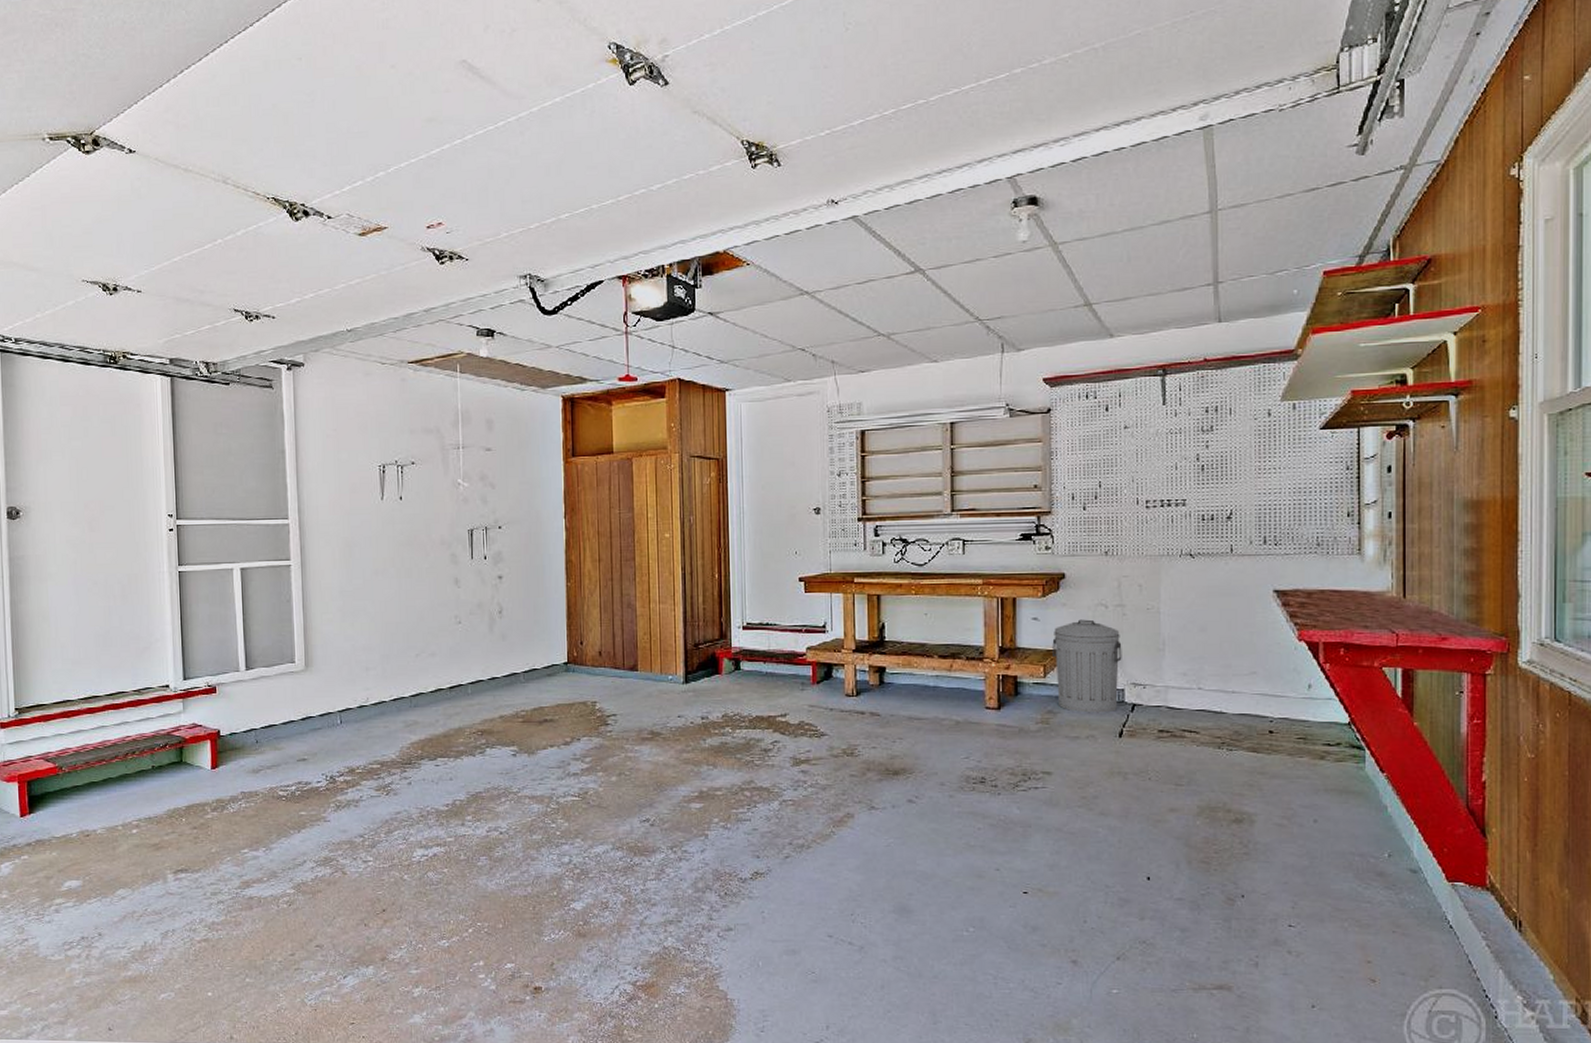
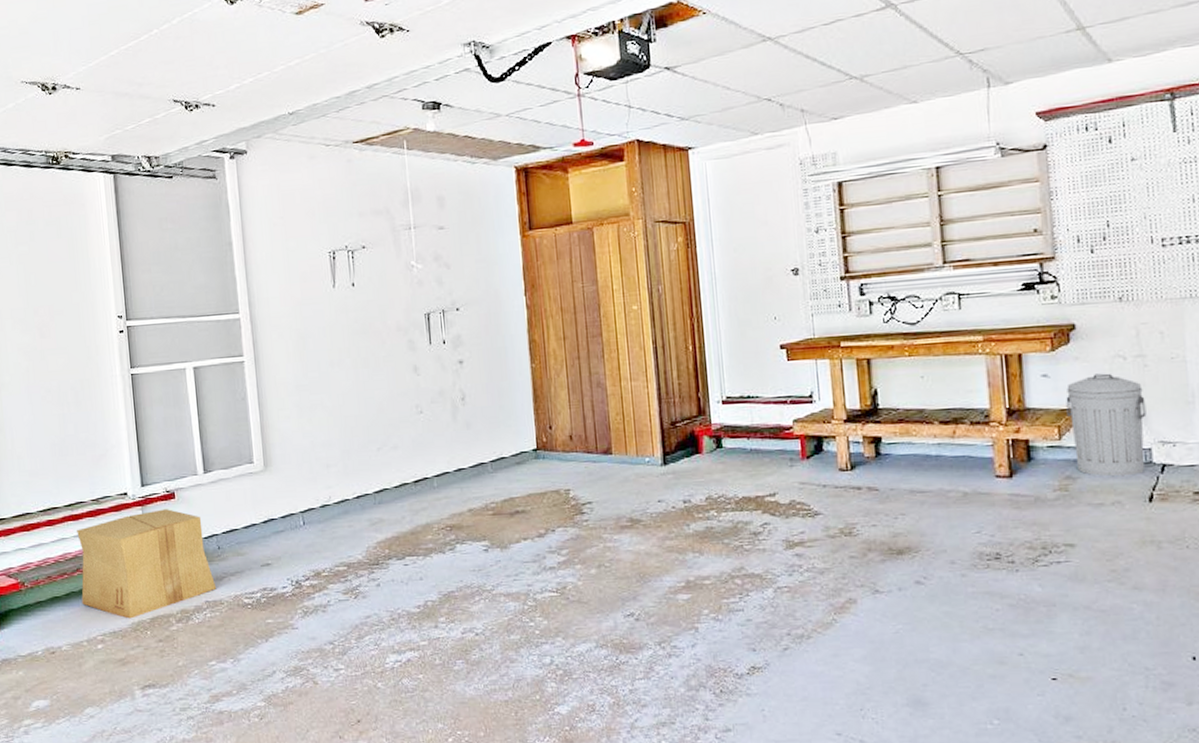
cardboard box: none [117,703,253,806] -> present [77,509,217,619]

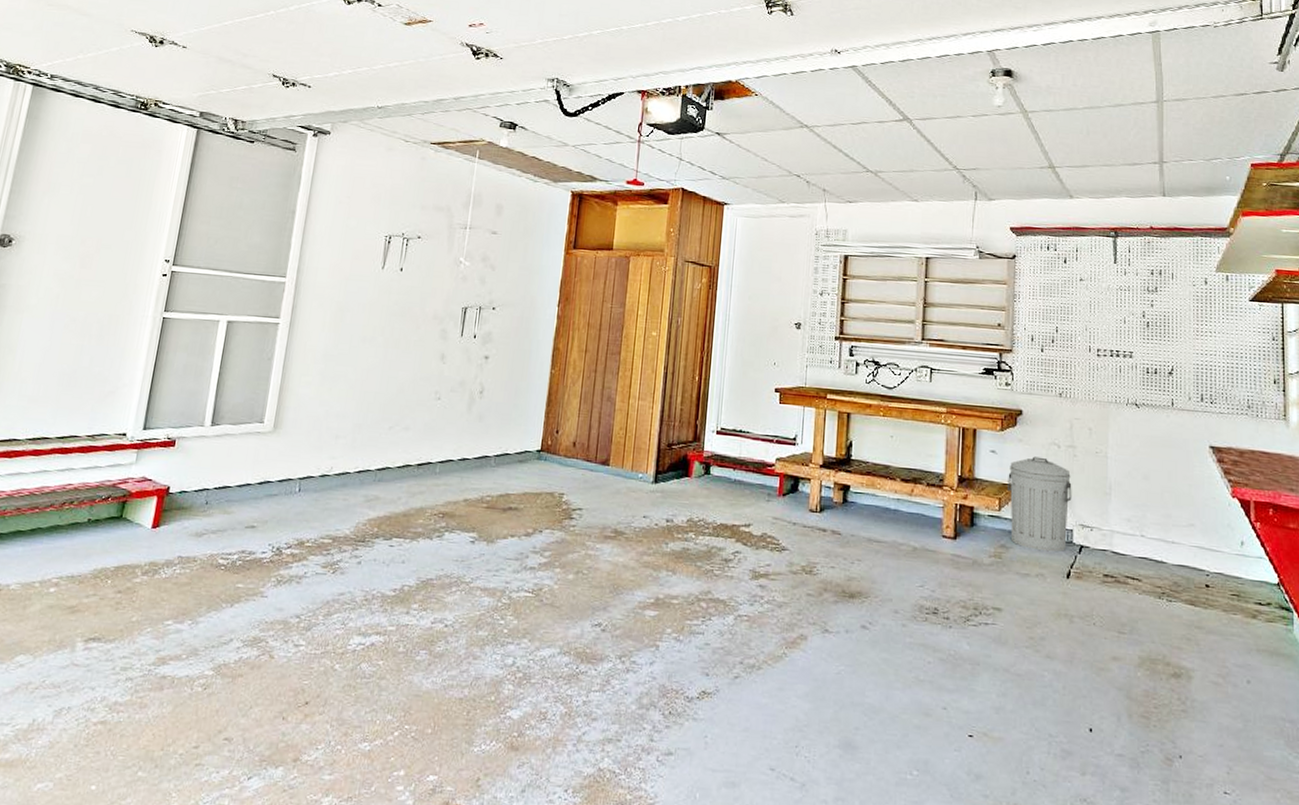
cardboard box: present [77,509,217,619] -> none [46,455,197,565]

